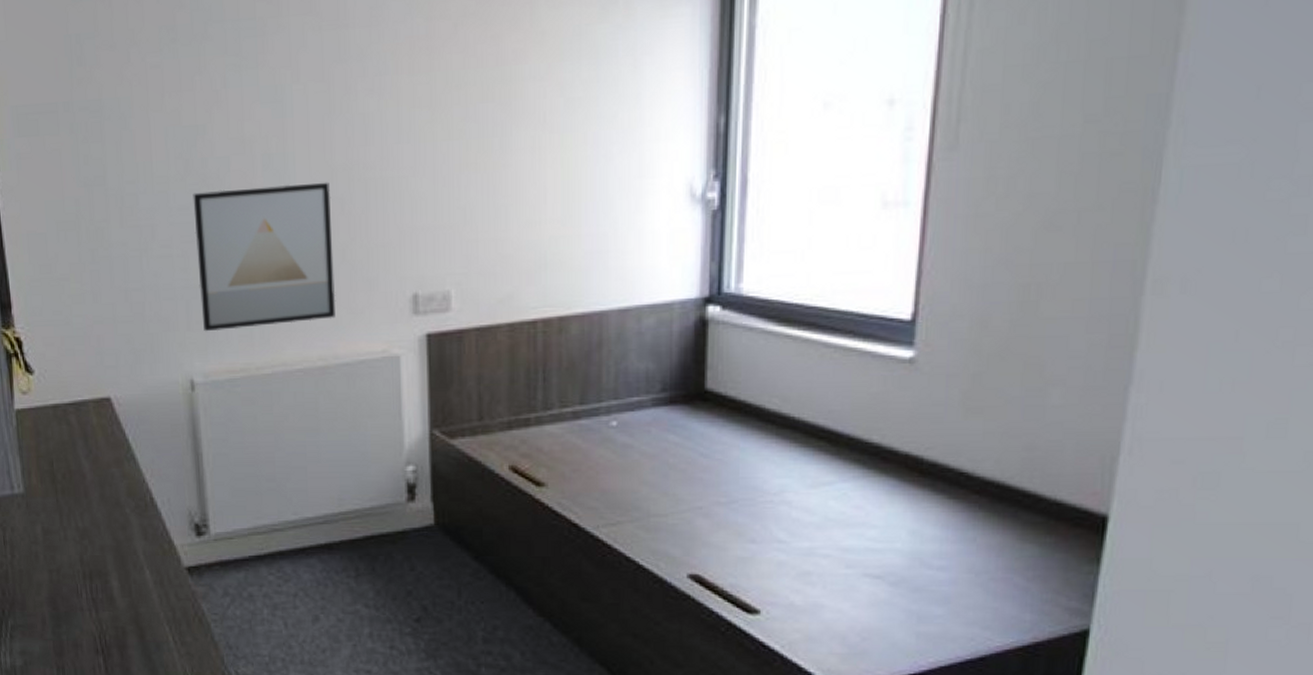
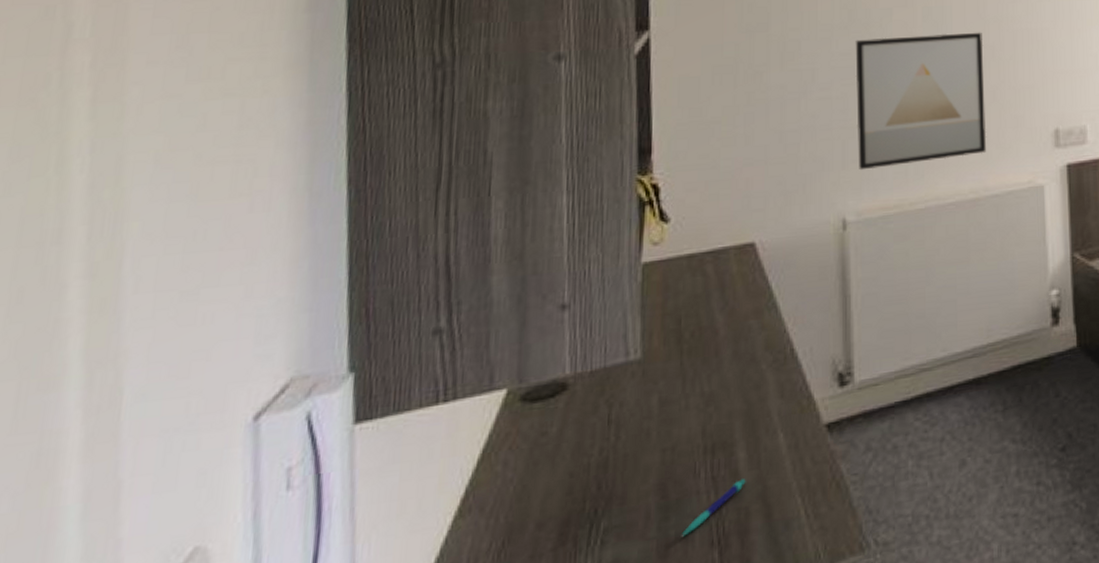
pen: none [71,604,121,642] -> present [681,479,746,537]

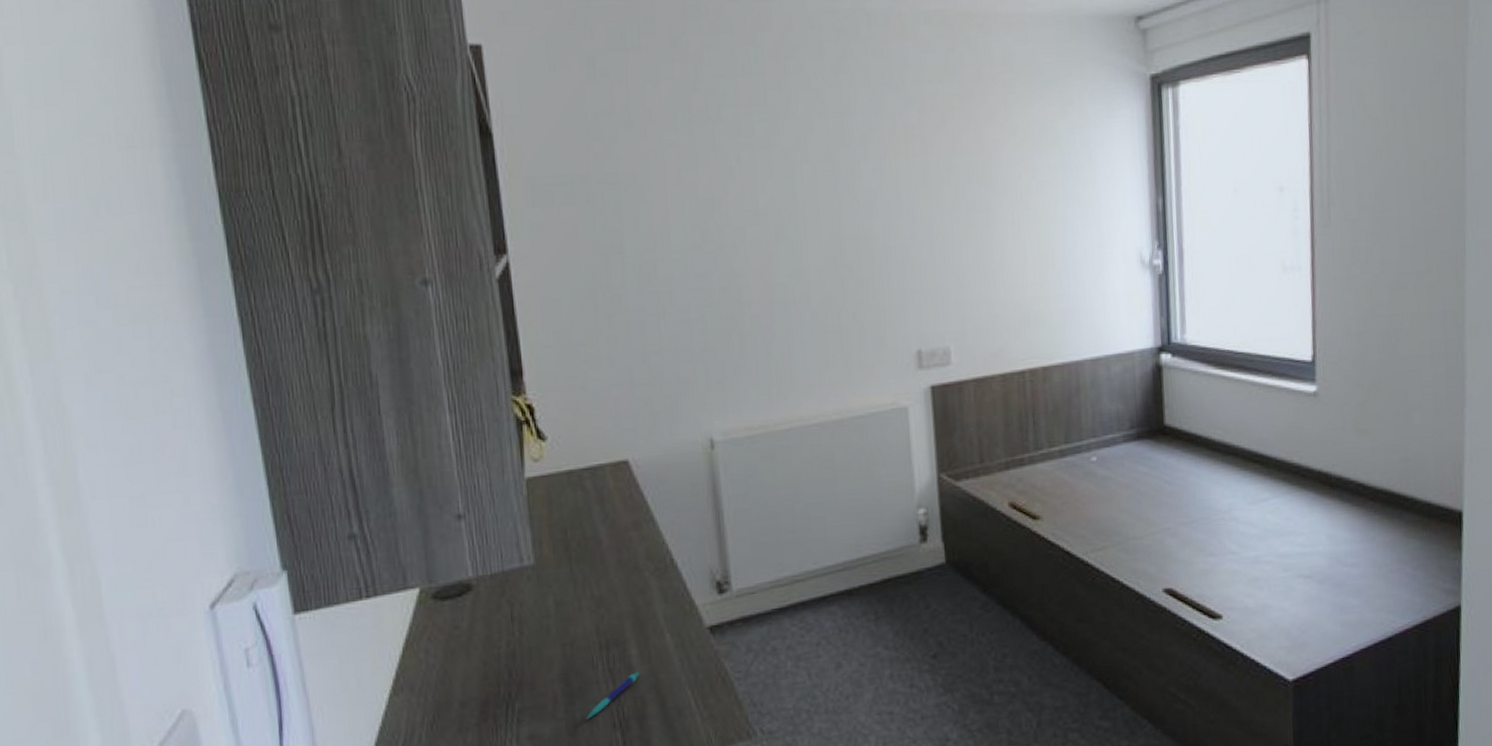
wall art: present [855,32,987,171] -> none [710,250,848,392]

